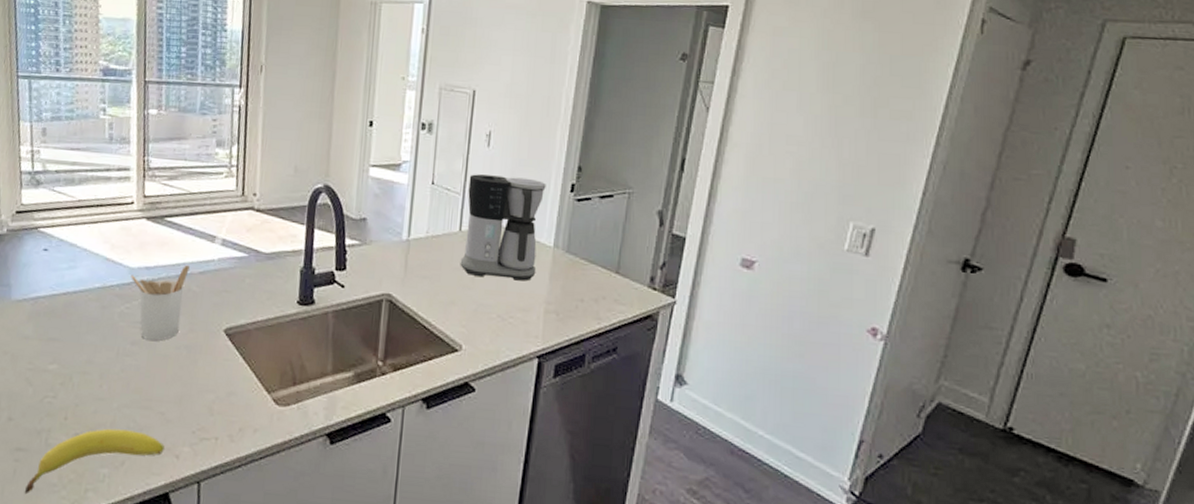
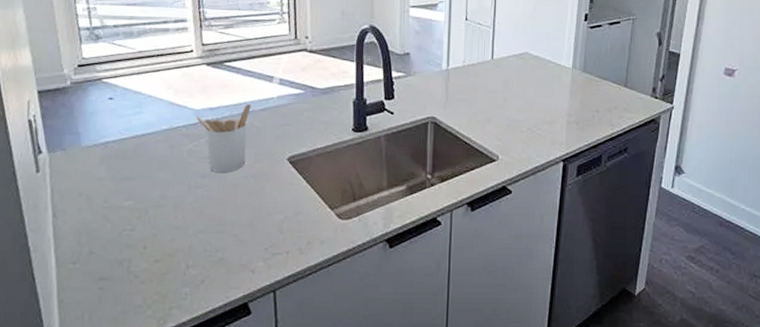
fruit: present [24,428,165,495] -> none [111,252,240,318]
coffee maker: present [460,174,546,281] -> none [493,9,564,98]

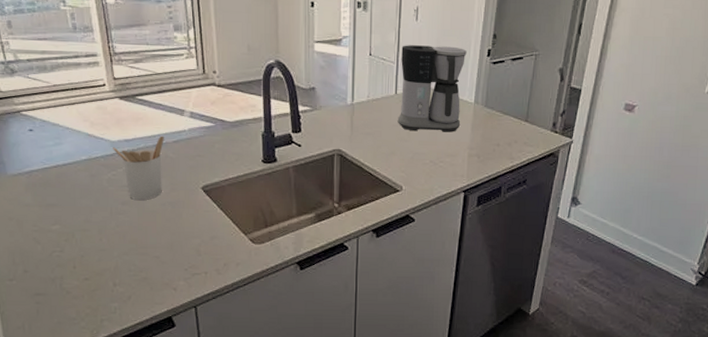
coffee maker: none [493,9,564,98] -> present [397,45,467,132]

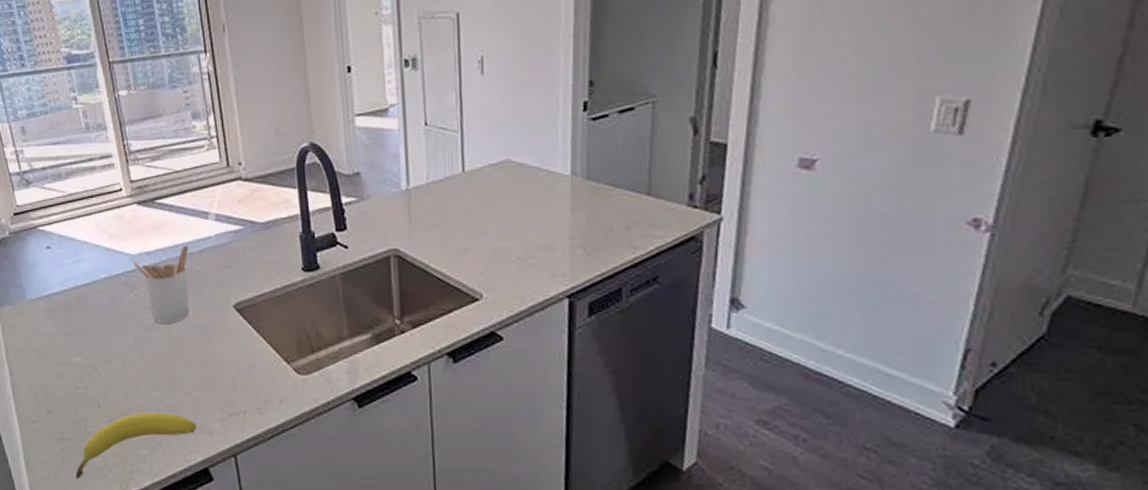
fruit: none [49,272,163,328] -> present [75,412,196,480]
coffee maker: present [397,45,467,132] -> none [465,102,555,219]

